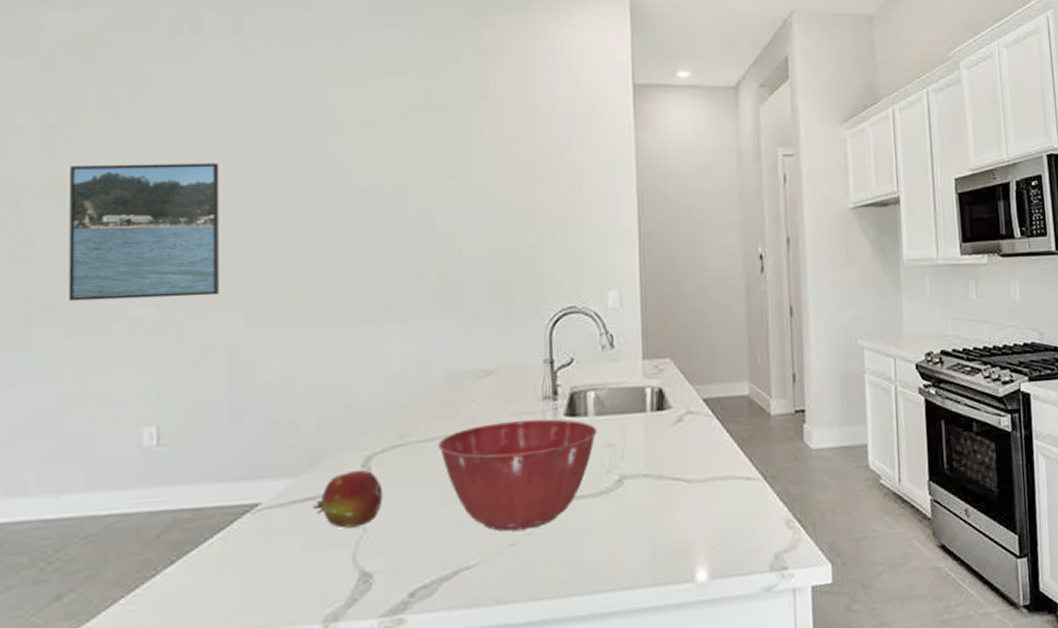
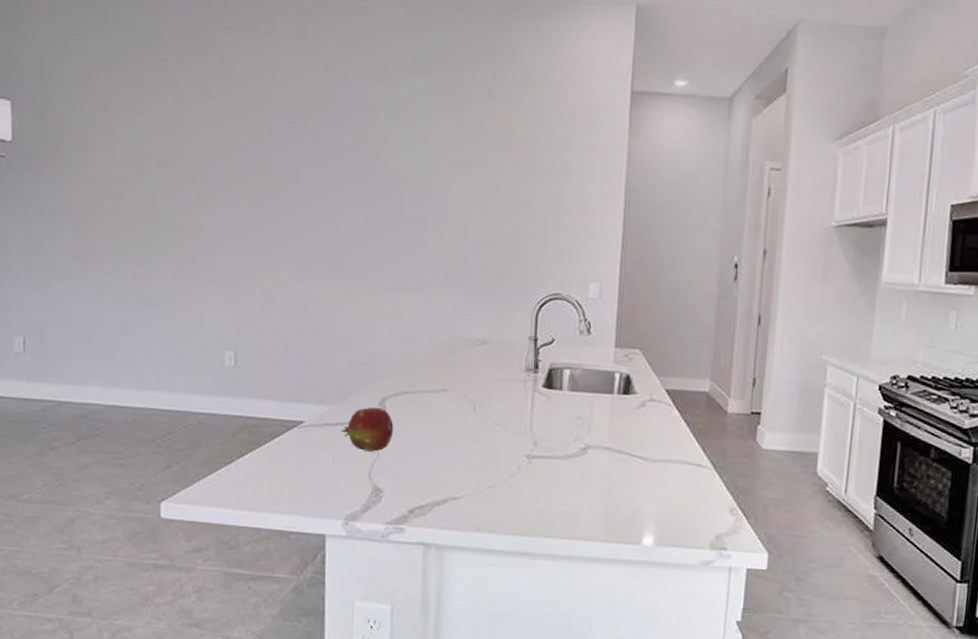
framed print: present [68,163,219,302] -> none [177,140,284,254]
mixing bowl: present [438,419,598,532] -> none [438,385,570,477]

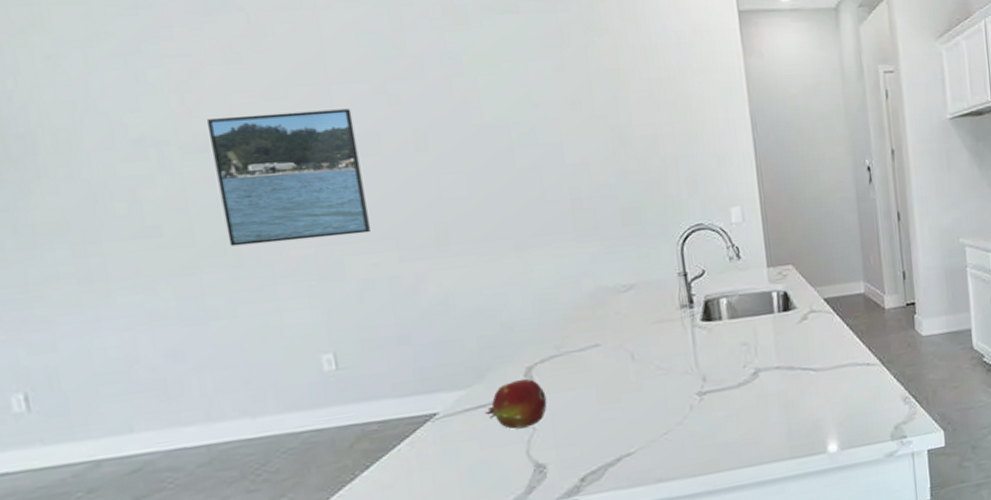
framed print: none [177,140,284,254] -> present [206,109,370,247]

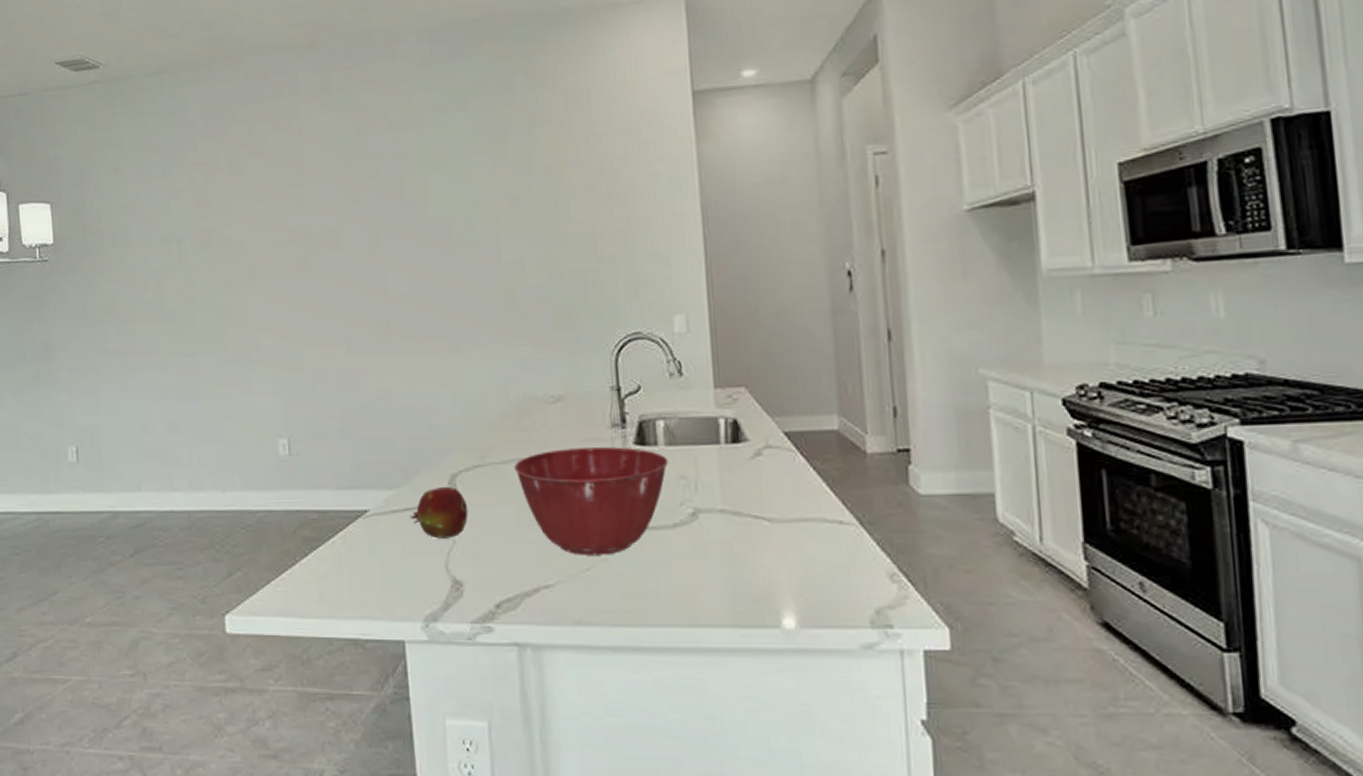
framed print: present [206,109,370,247] -> none [212,208,326,333]
mixing bowl: none [590,324,732,423] -> present [514,447,669,555]

